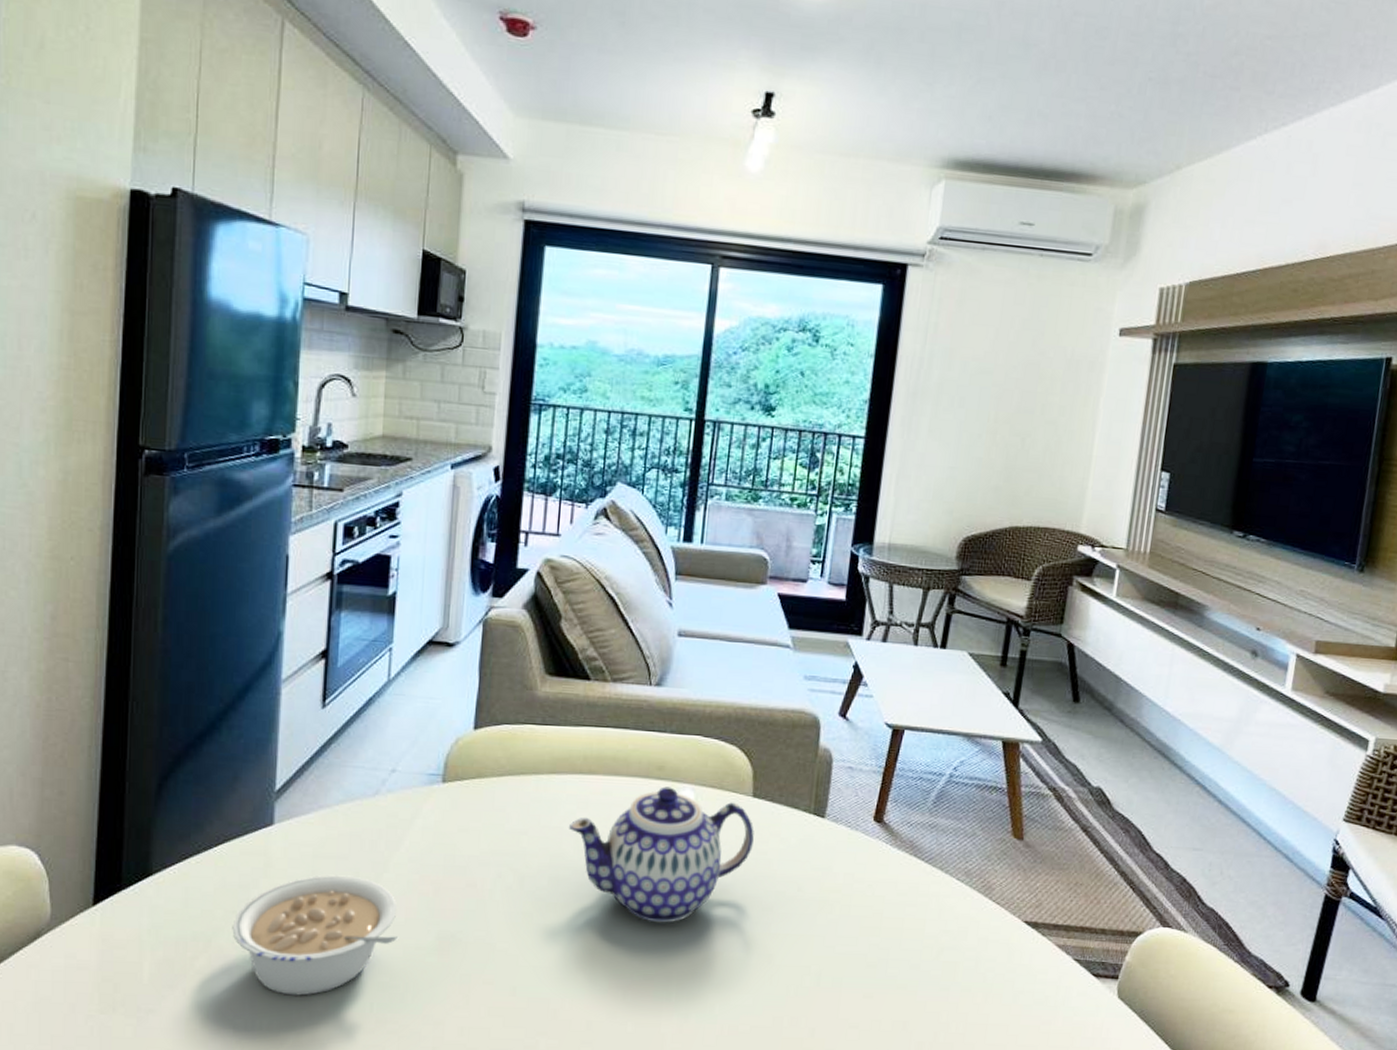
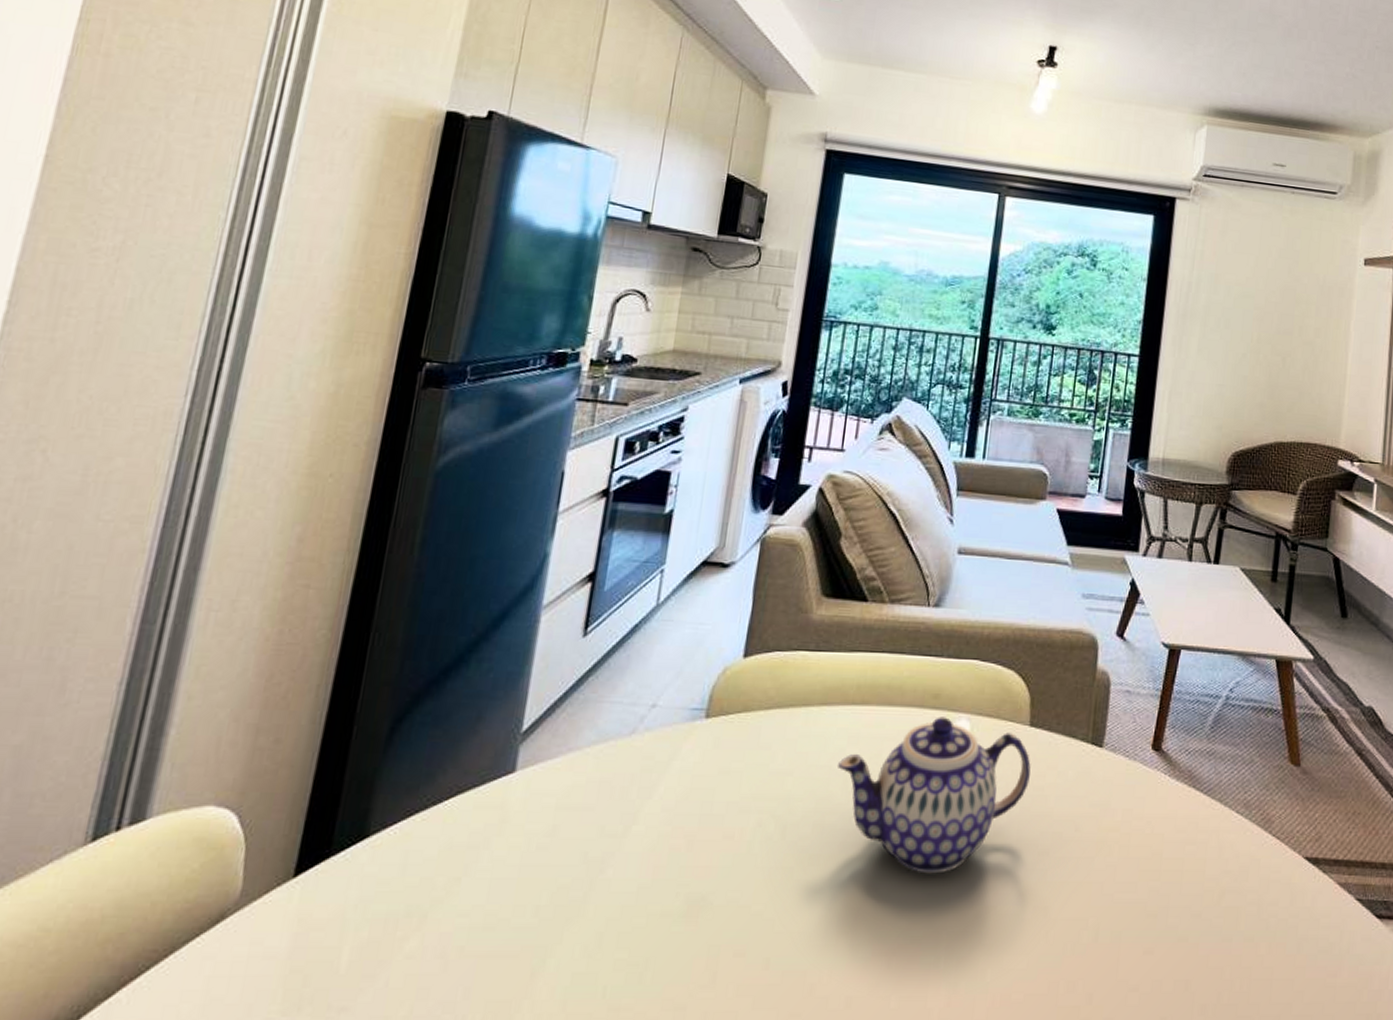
legume: present [232,874,399,996] -> none [453,829,644,981]

